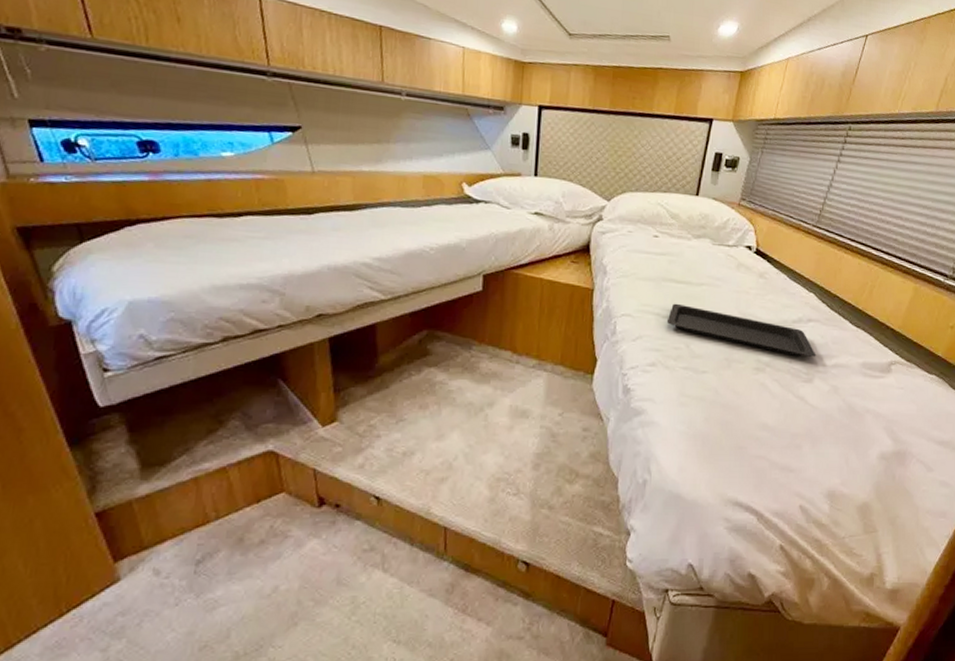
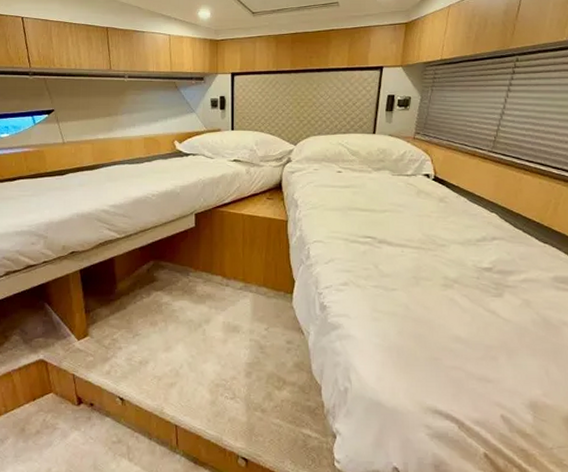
serving tray: present [668,303,816,357] -> none [356,229,504,274]

